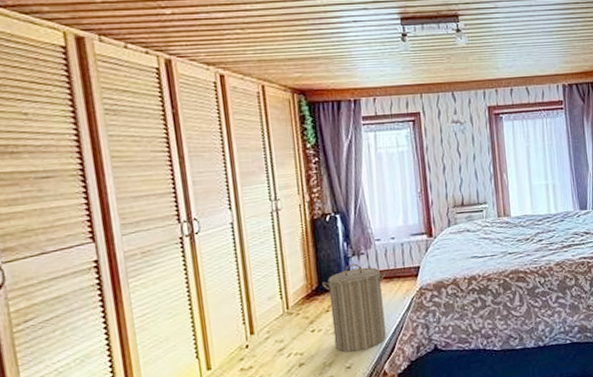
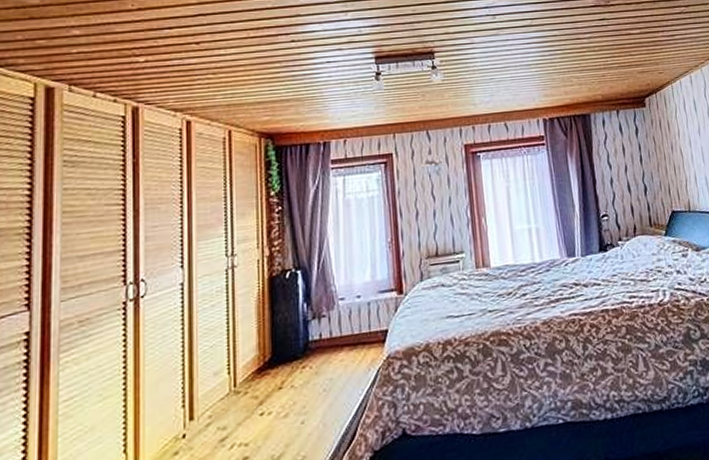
laundry hamper: present [322,263,387,353] -> none [277,328,350,442]

